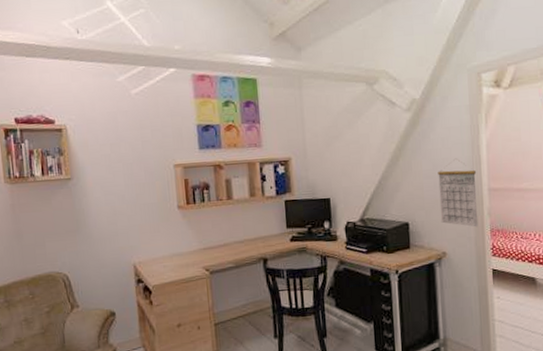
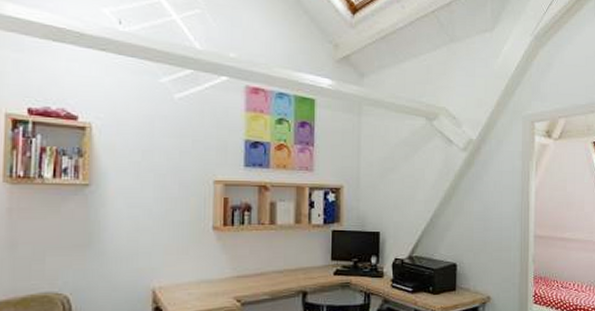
calendar: present [438,158,479,227] -> none [488,202,525,273]

